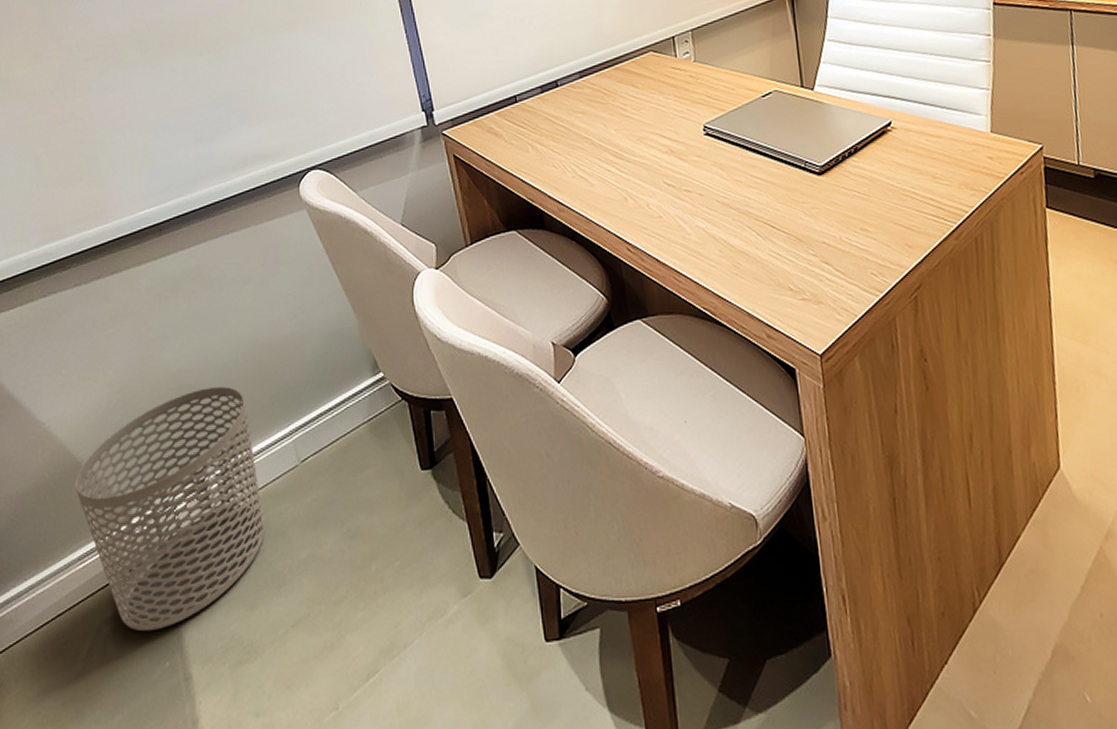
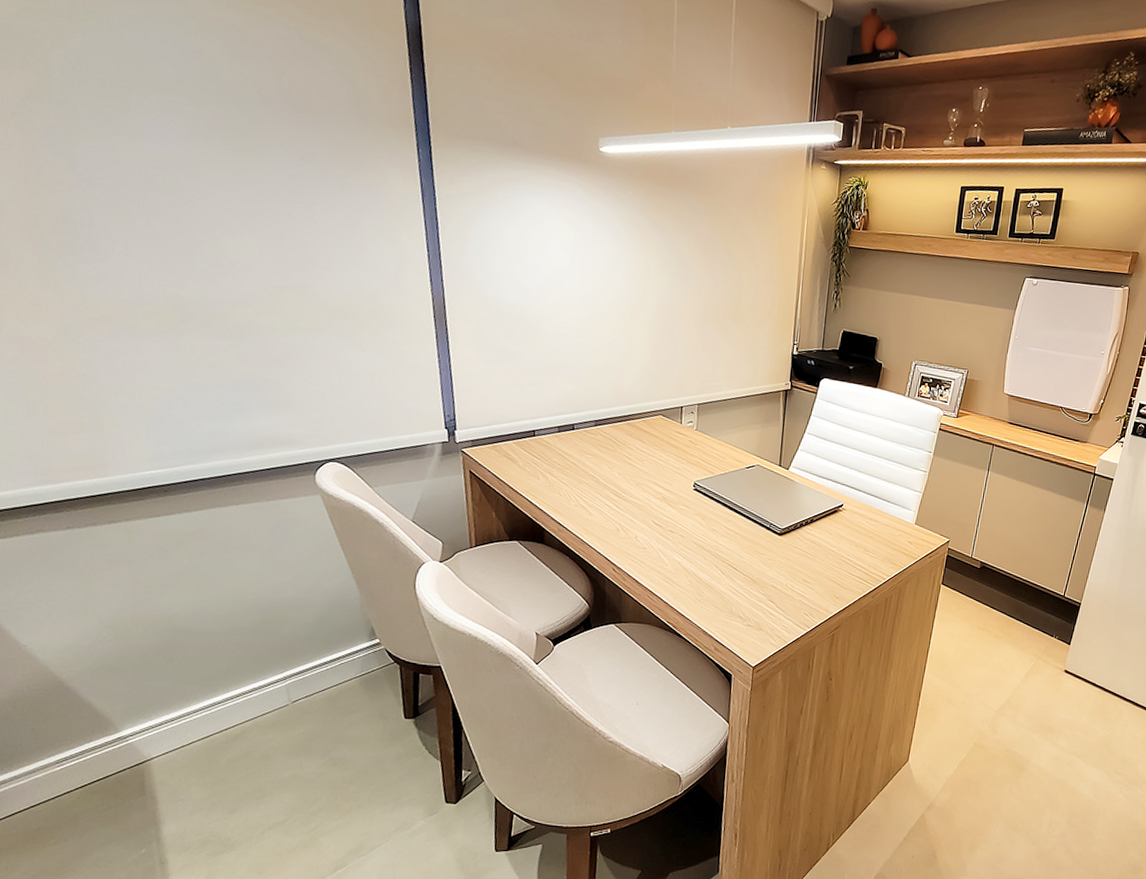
waste bin: present [74,387,264,632] -> none [56,633,251,825]

